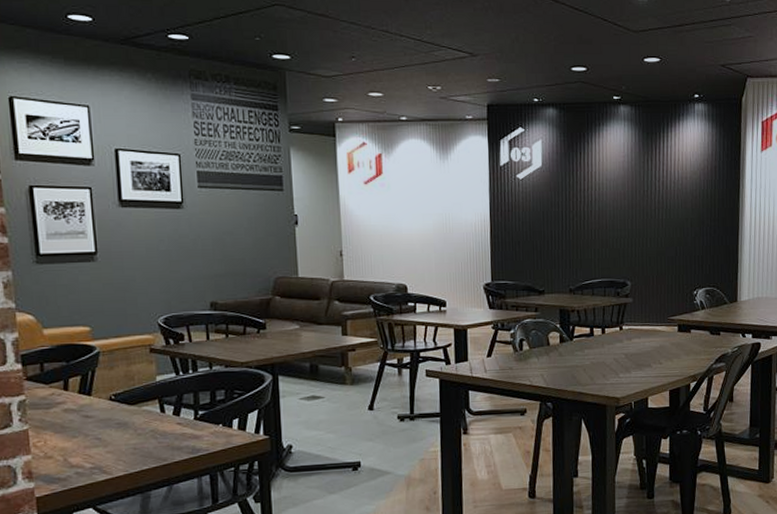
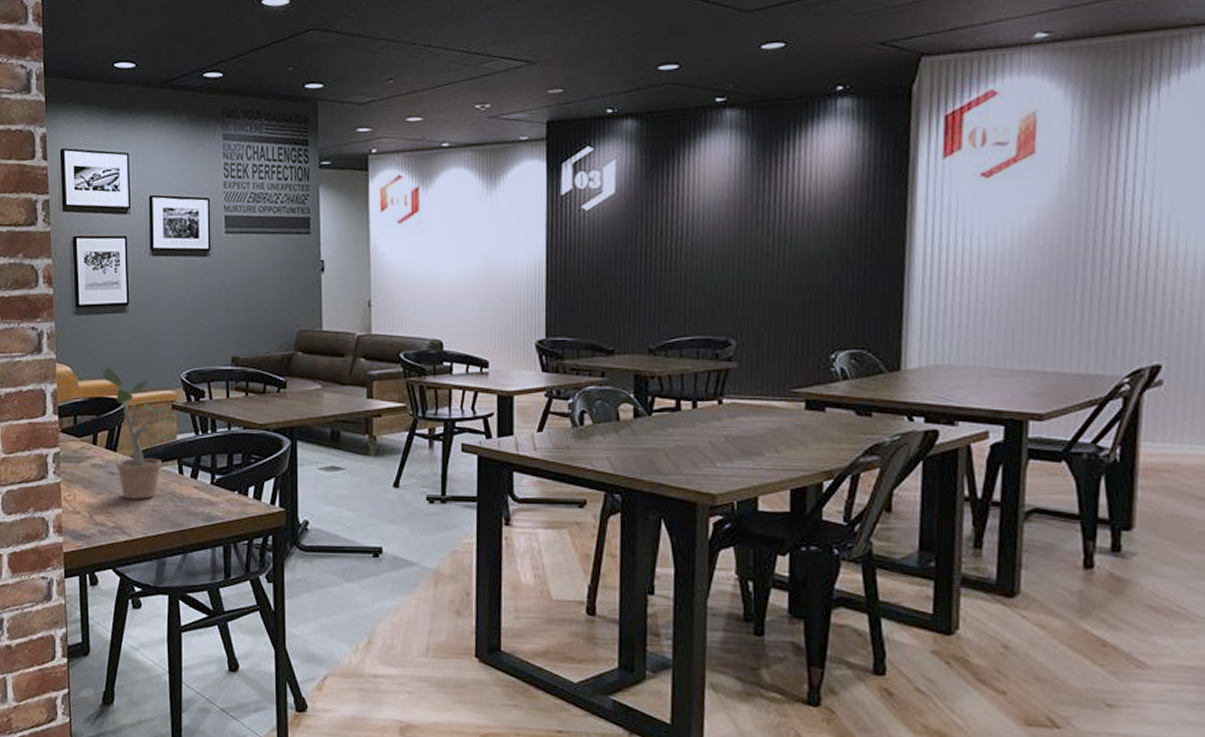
potted plant: none [68,314,157,440] -> present [99,367,177,499]

